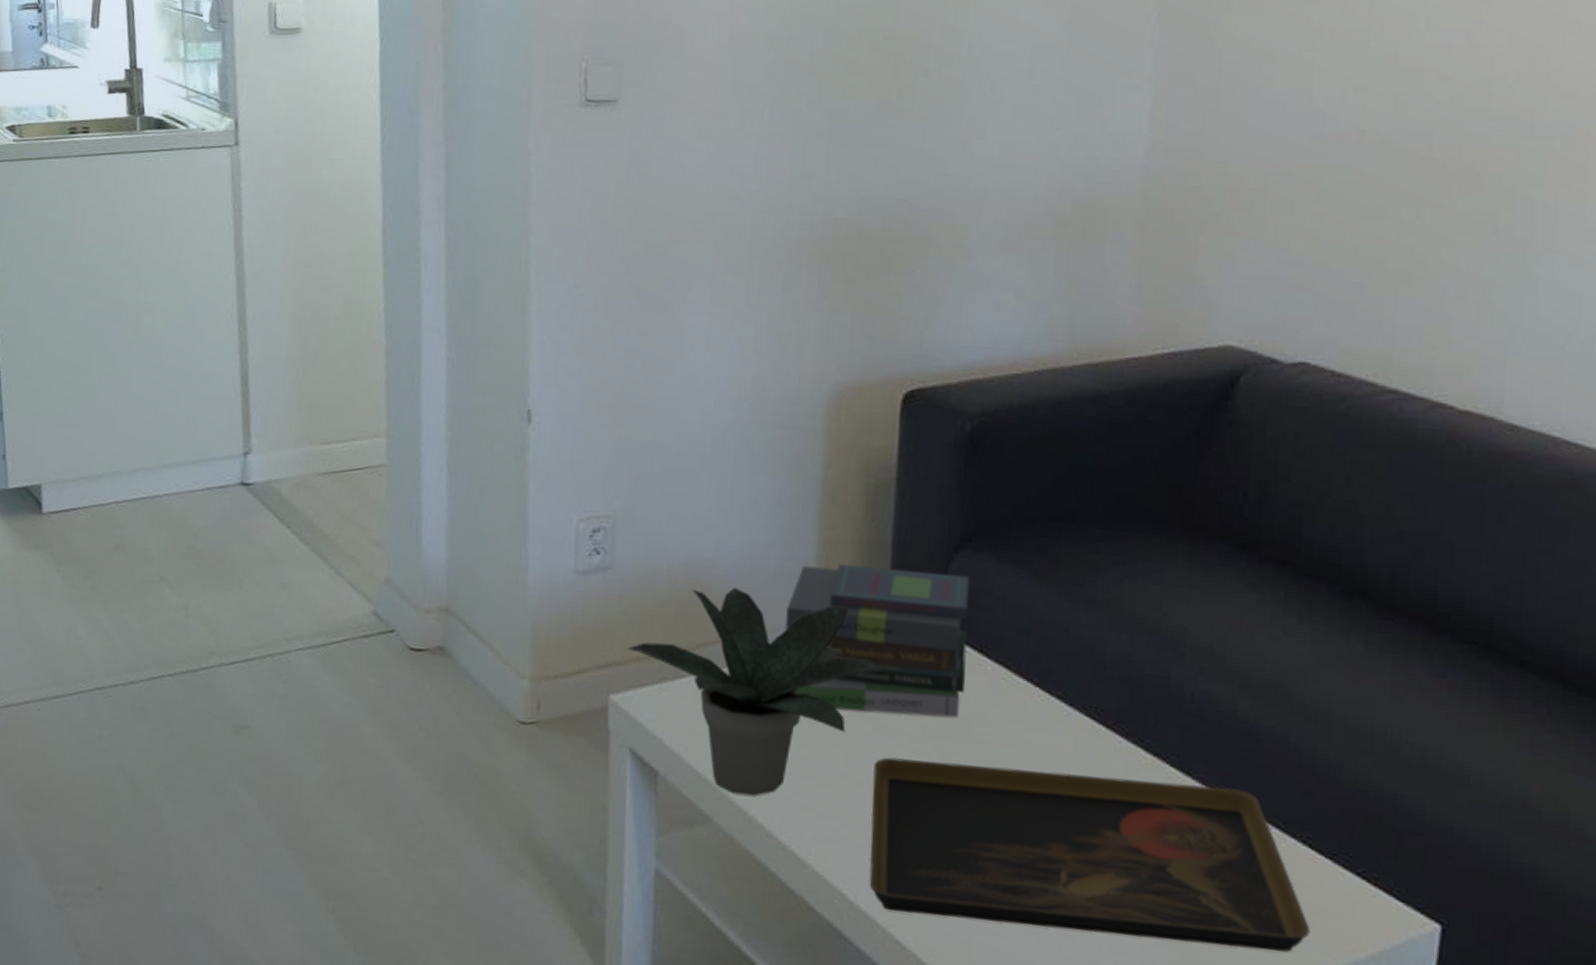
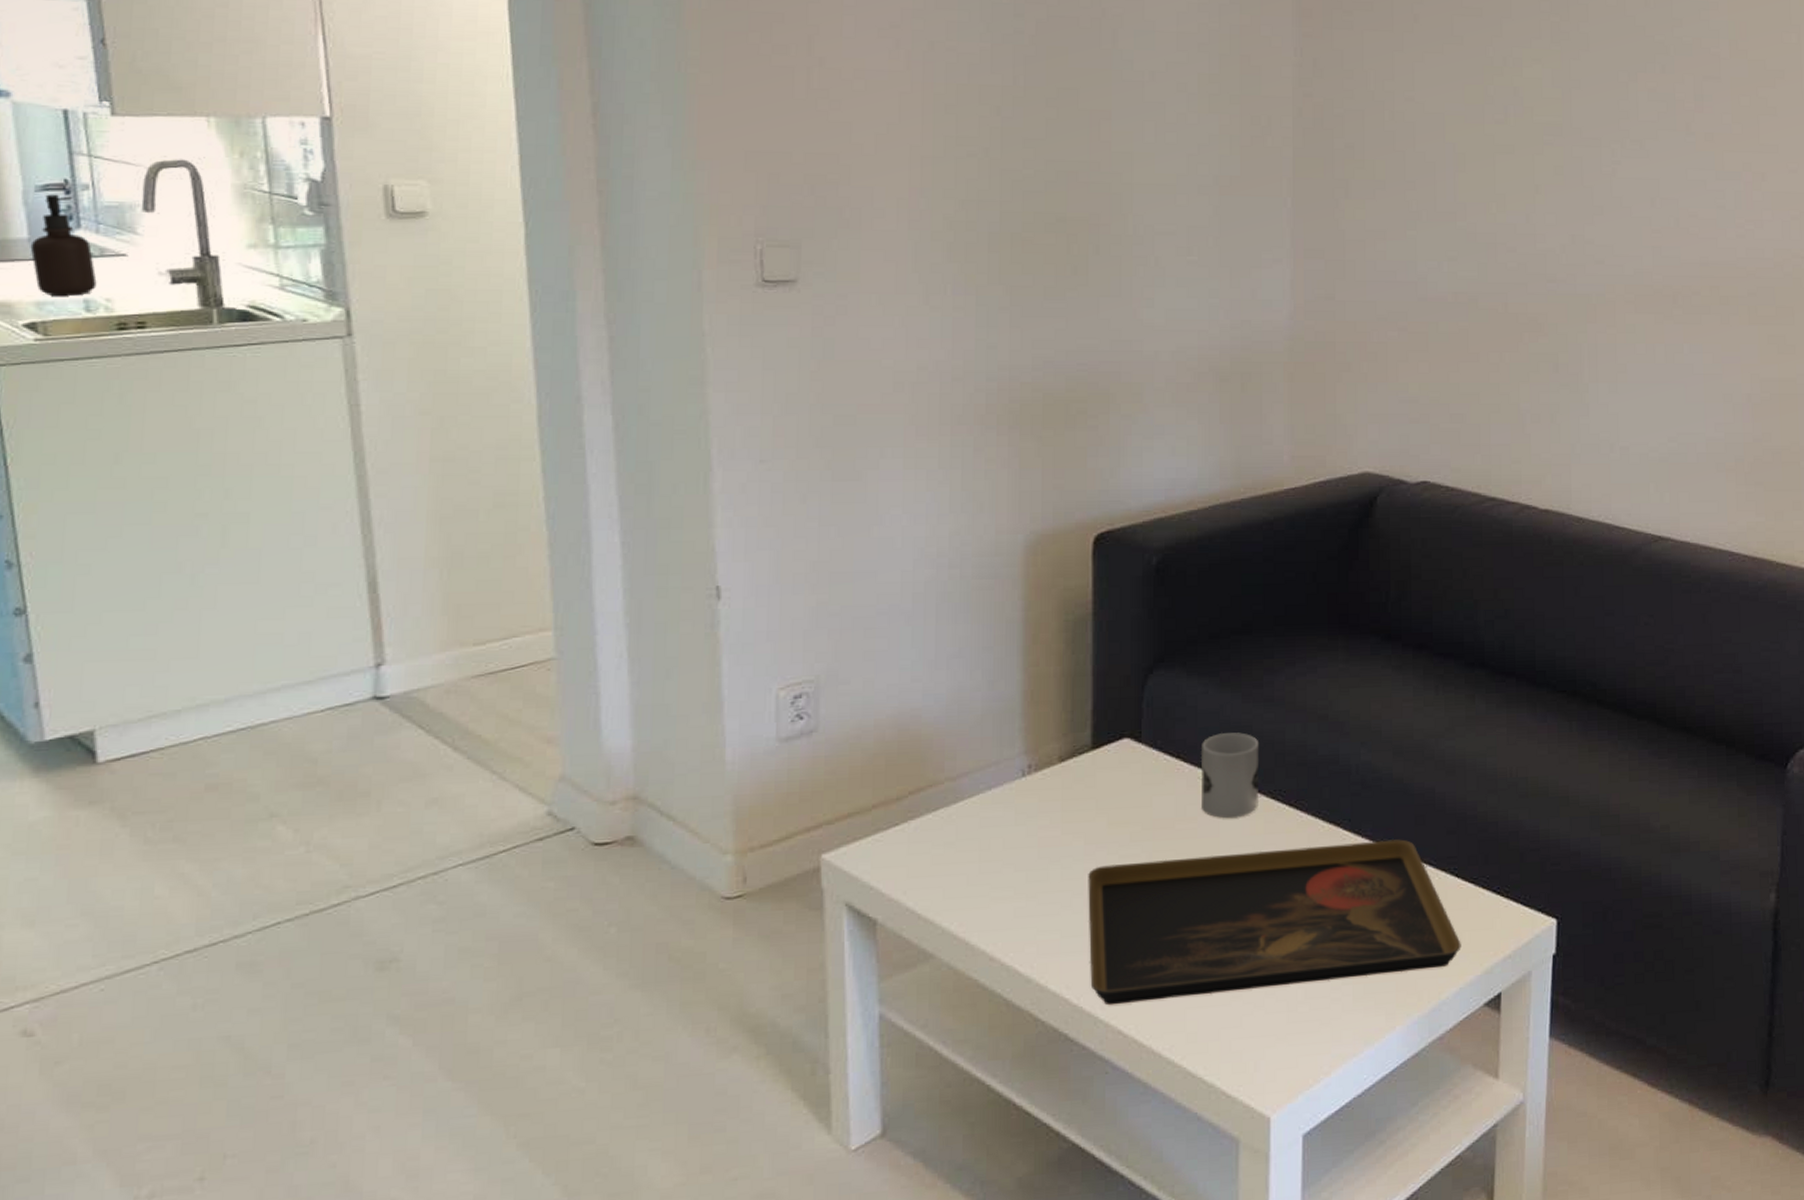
soap dispenser: none [13,12,57,103] -> present [30,194,97,296]
potted plant: present [627,586,882,796] -> none [837,731,1090,927]
books: present [776,563,970,718] -> none [987,692,1167,830]
mug: none [1004,631,1076,730] -> present [1200,732,1260,818]

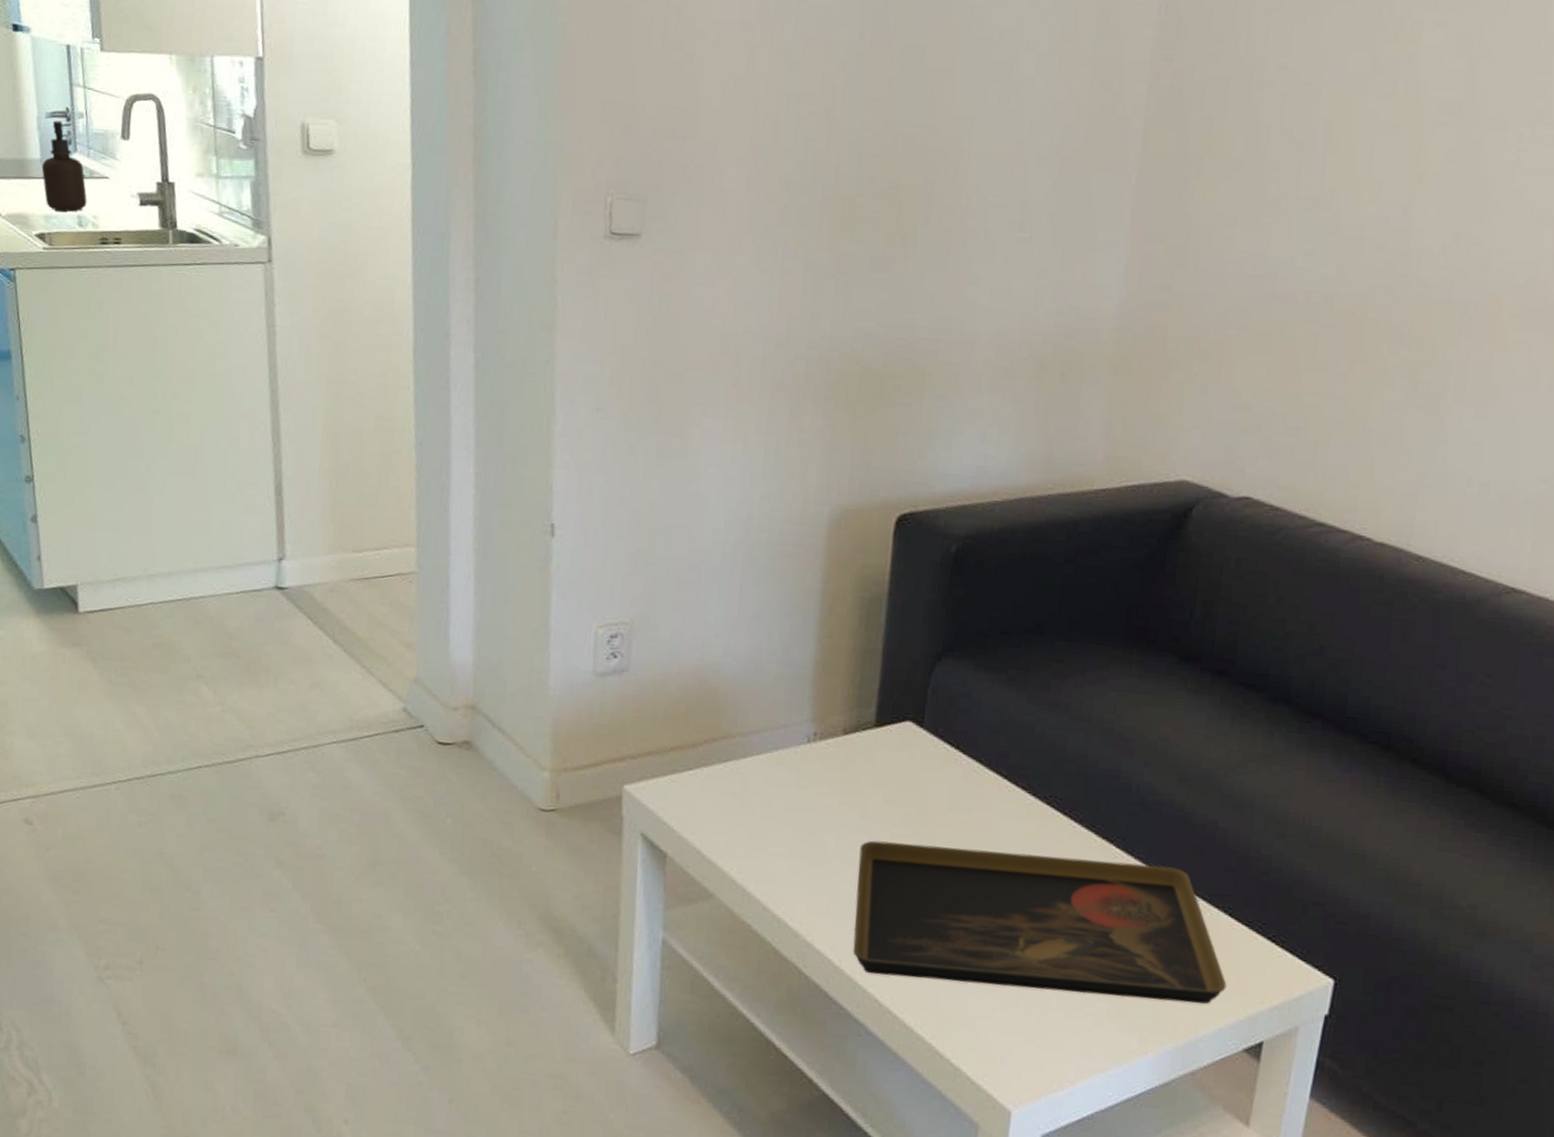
mug: present [1200,732,1260,818] -> none [975,730,1040,817]

